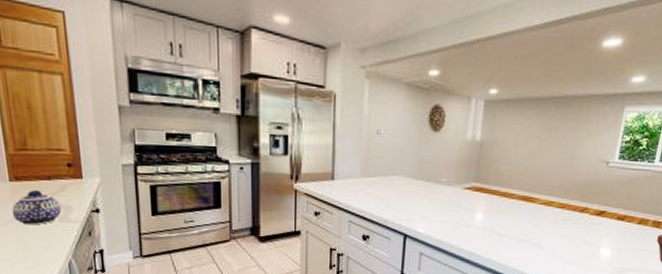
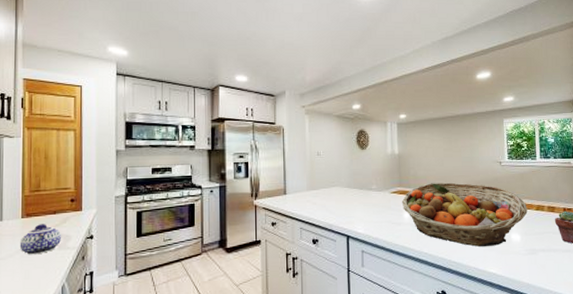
fruit basket: none [475,181,628,260] -> present [401,182,528,247]

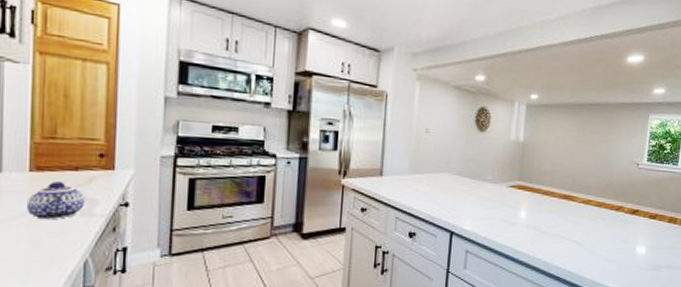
fruit basket: present [401,182,528,247] -> none [519,180,659,258]

